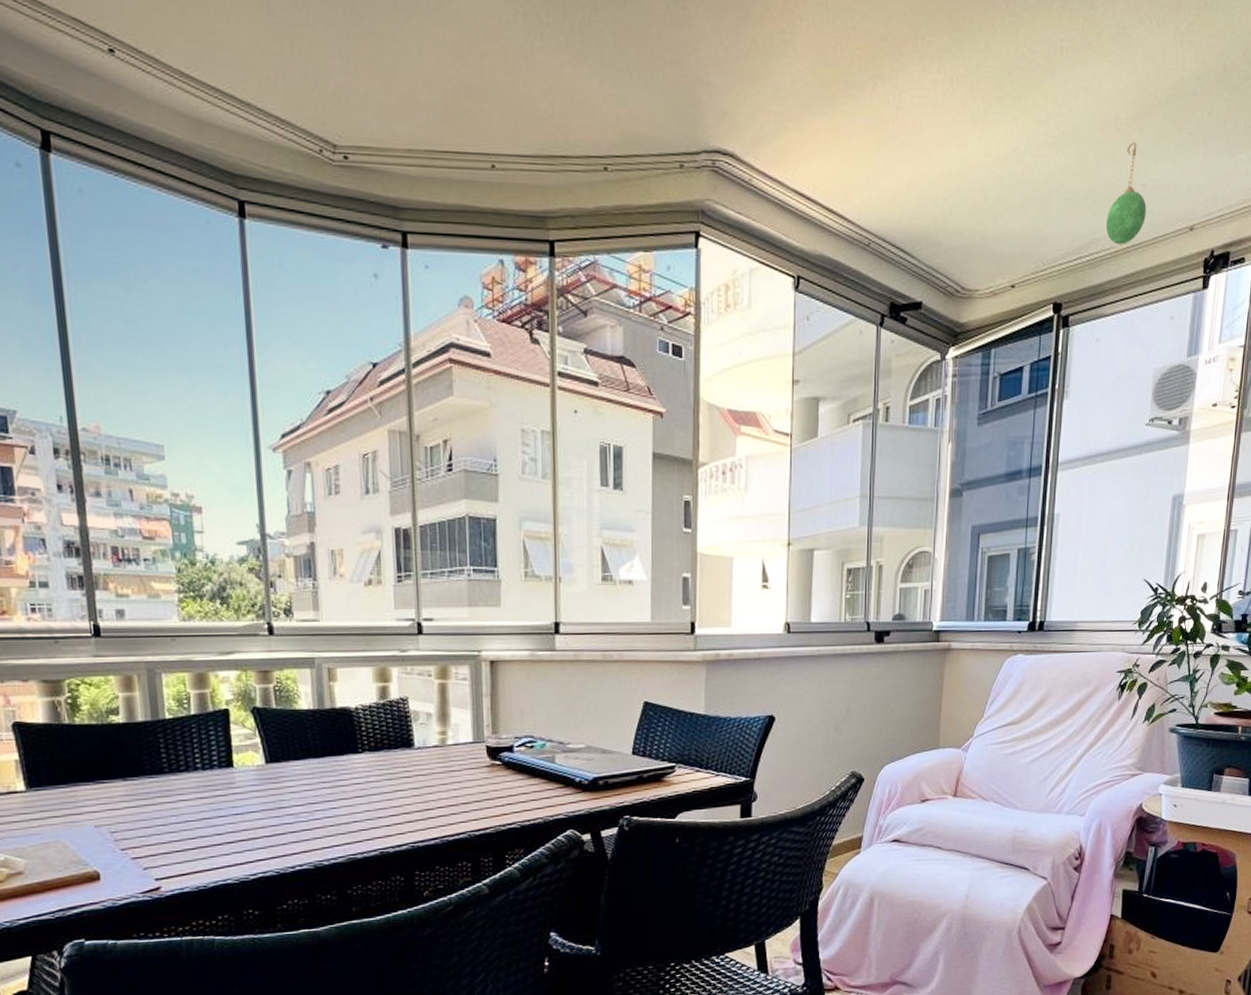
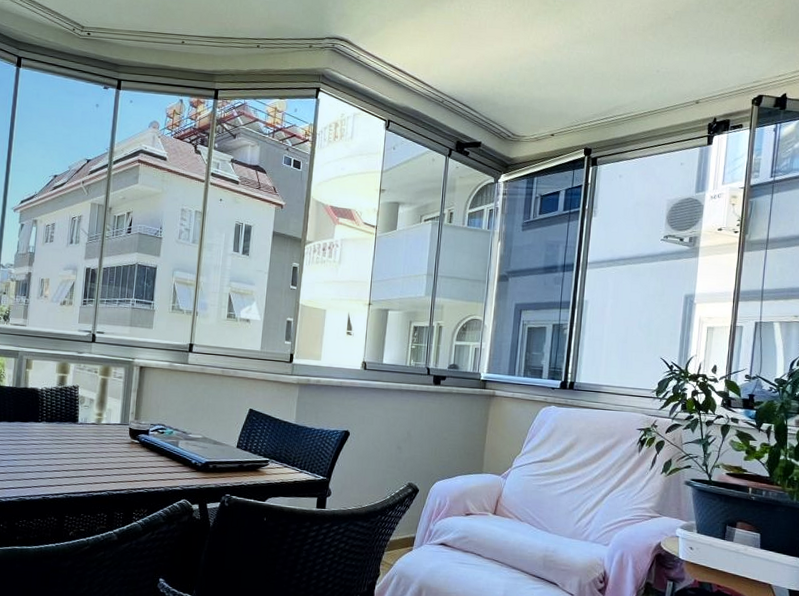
hanging planter: present [1105,141,1147,245] -> none [627,42,660,111]

